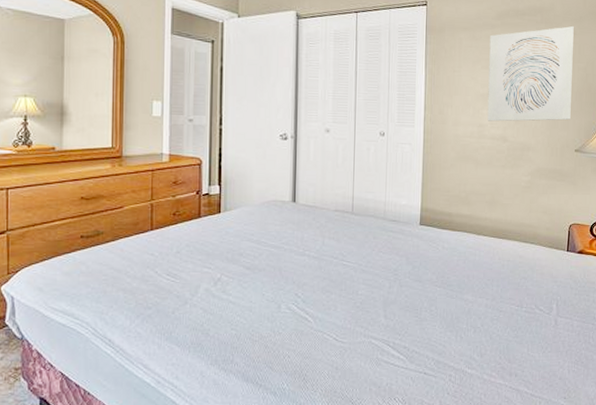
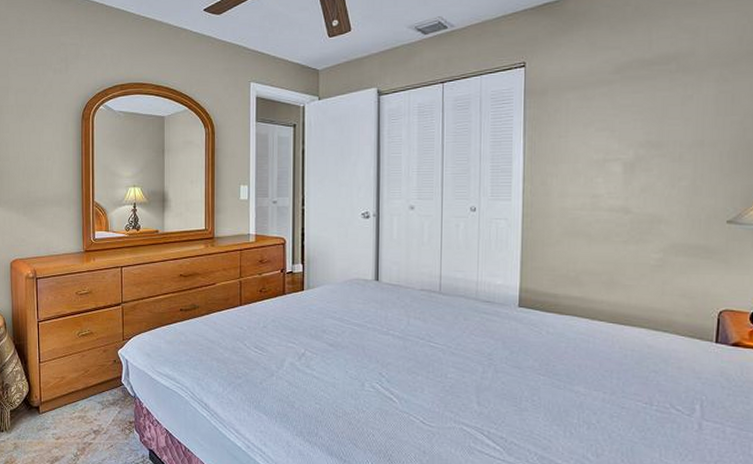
wall art: present [487,26,574,122] -> none [603,72,724,191]

